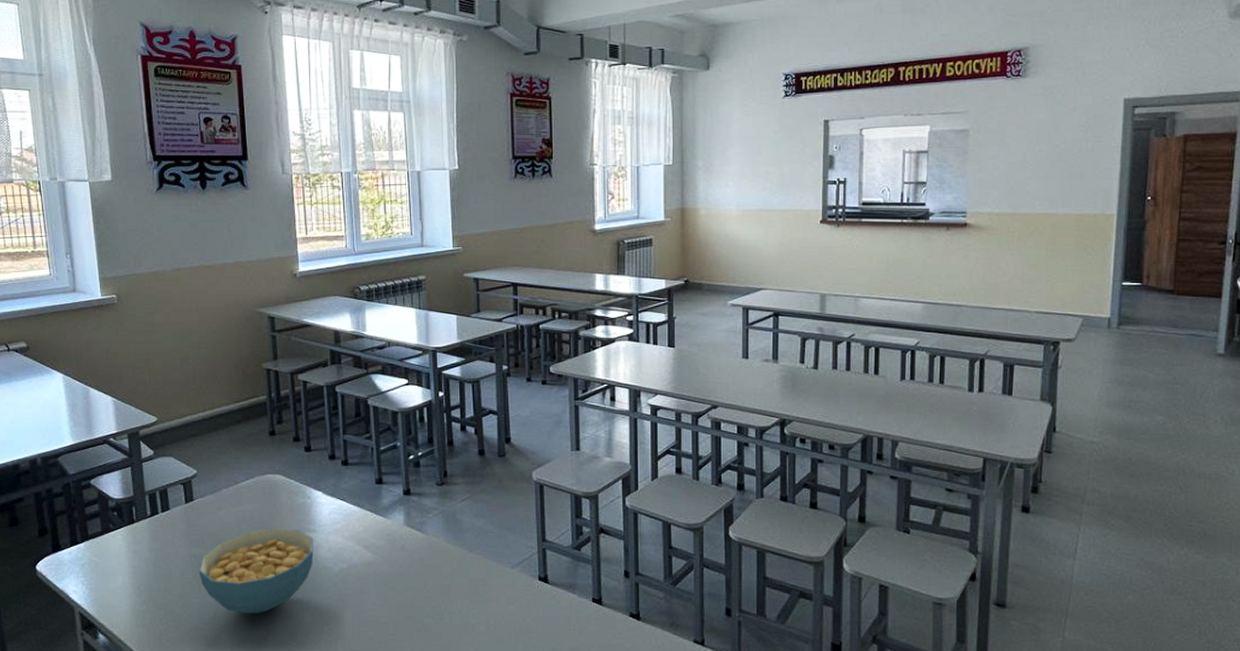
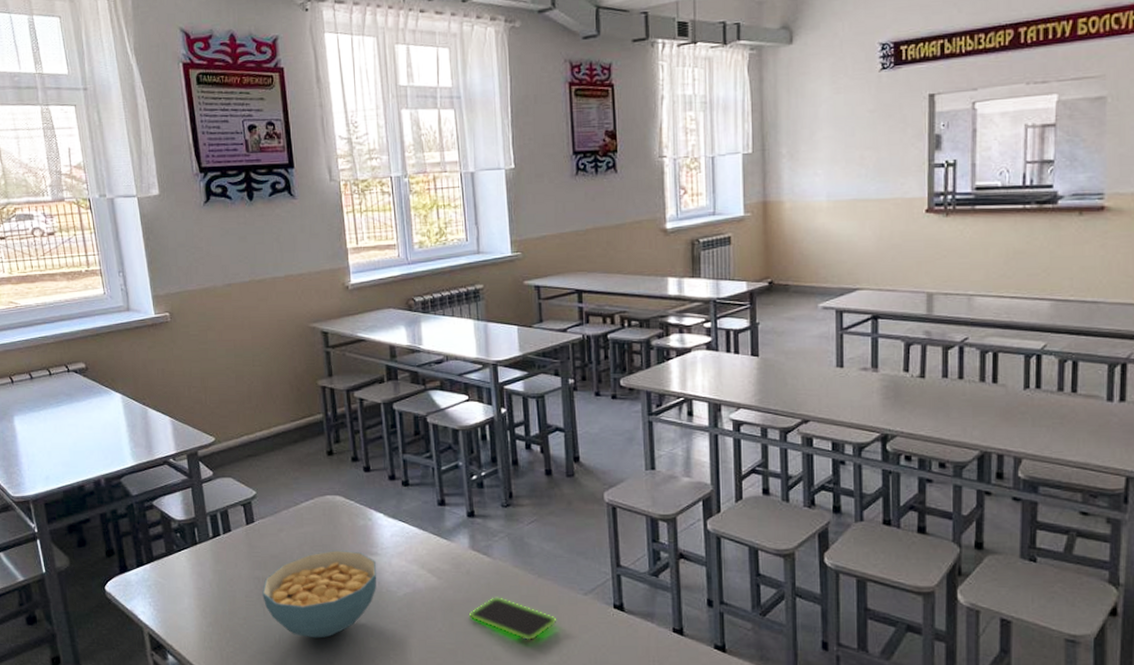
smartphone: none [403,571,486,613] -> present [470,597,557,641]

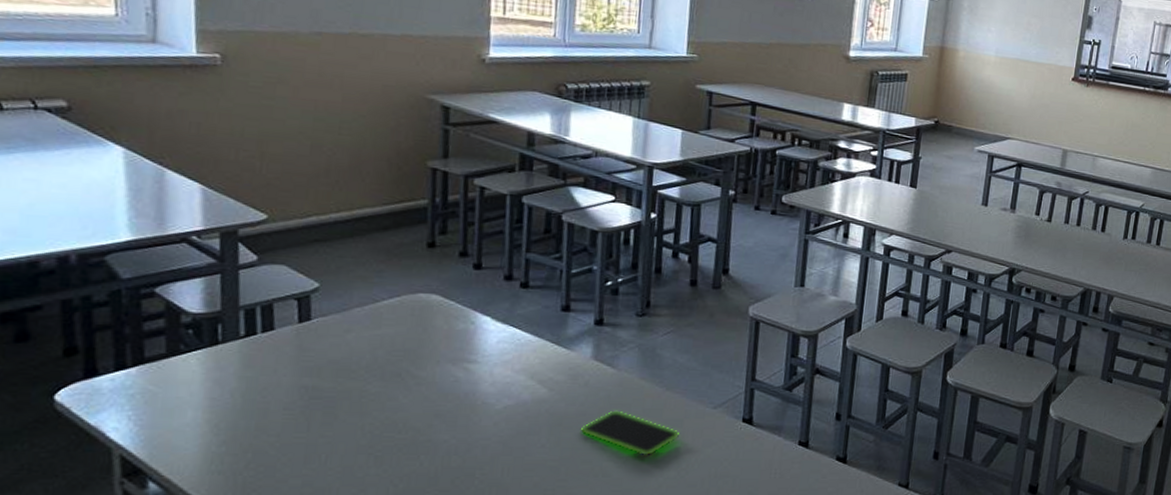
cereal bowl: present [262,550,377,638] -> none [309,356,474,458]

